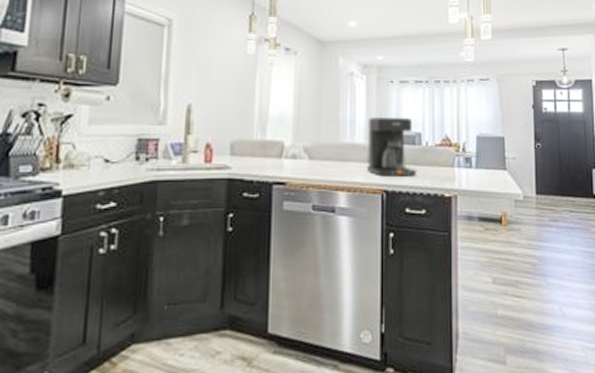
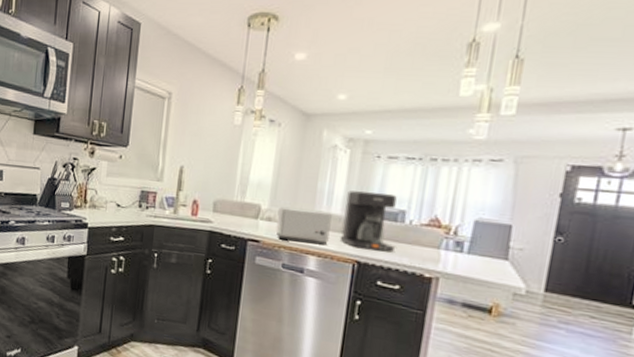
toaster: none [302,141,356,178] -> present [275,206,332,246]

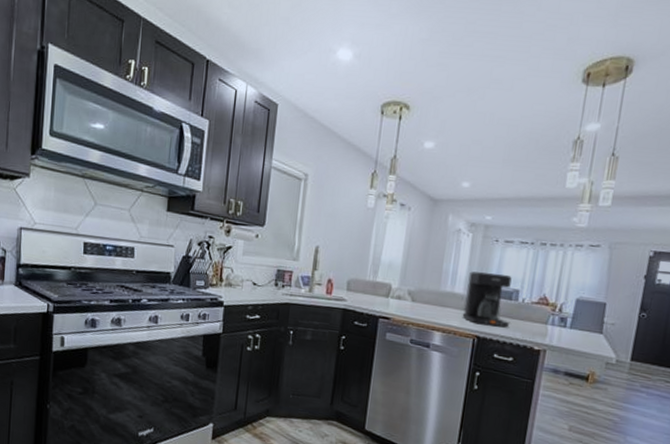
toaster: present [275,206,332,246] -> none [405,285,455,322]

